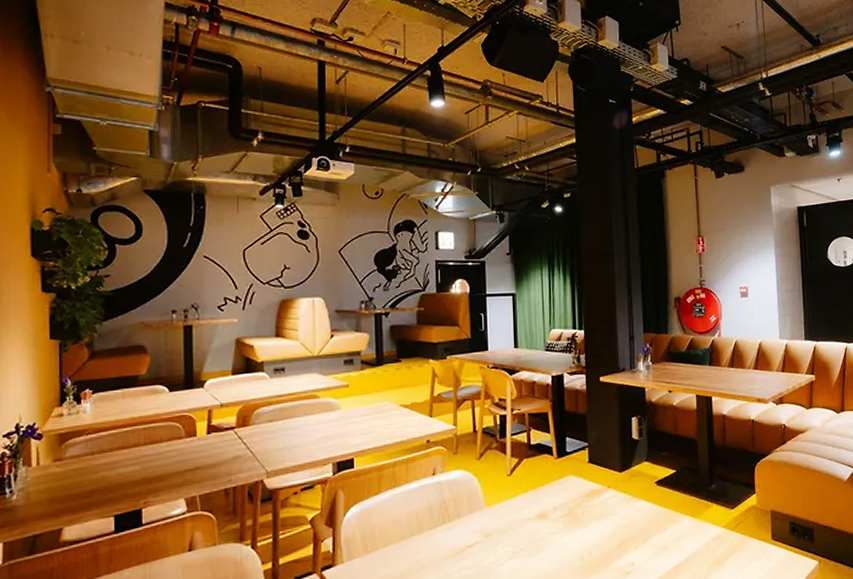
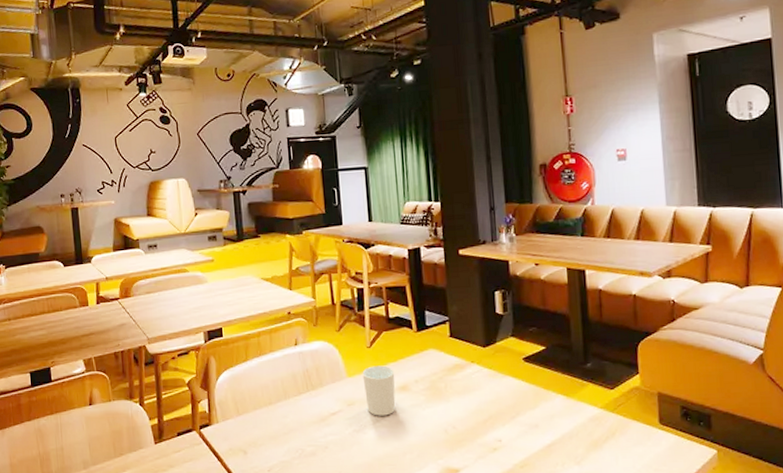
cup: none [501,493,534,546] -> present [362,365,396,416]

